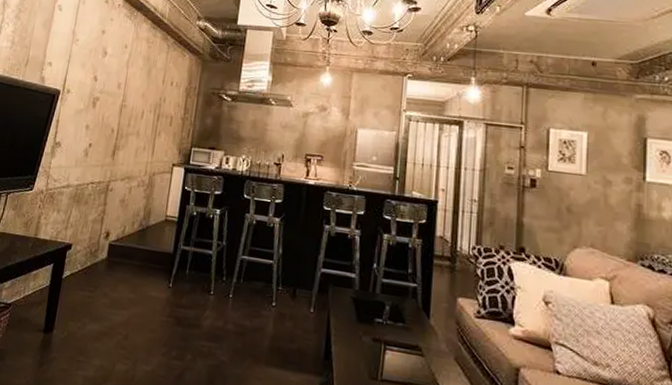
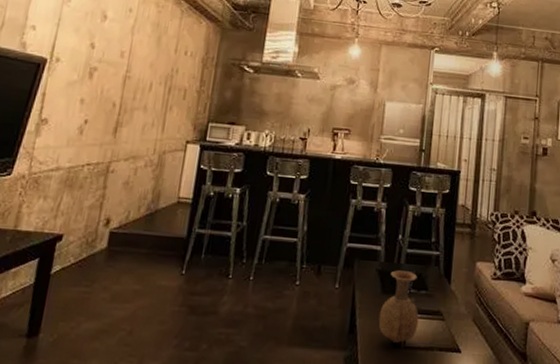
vase: none [354,299,396,375] -> present [378,270,419,343]

